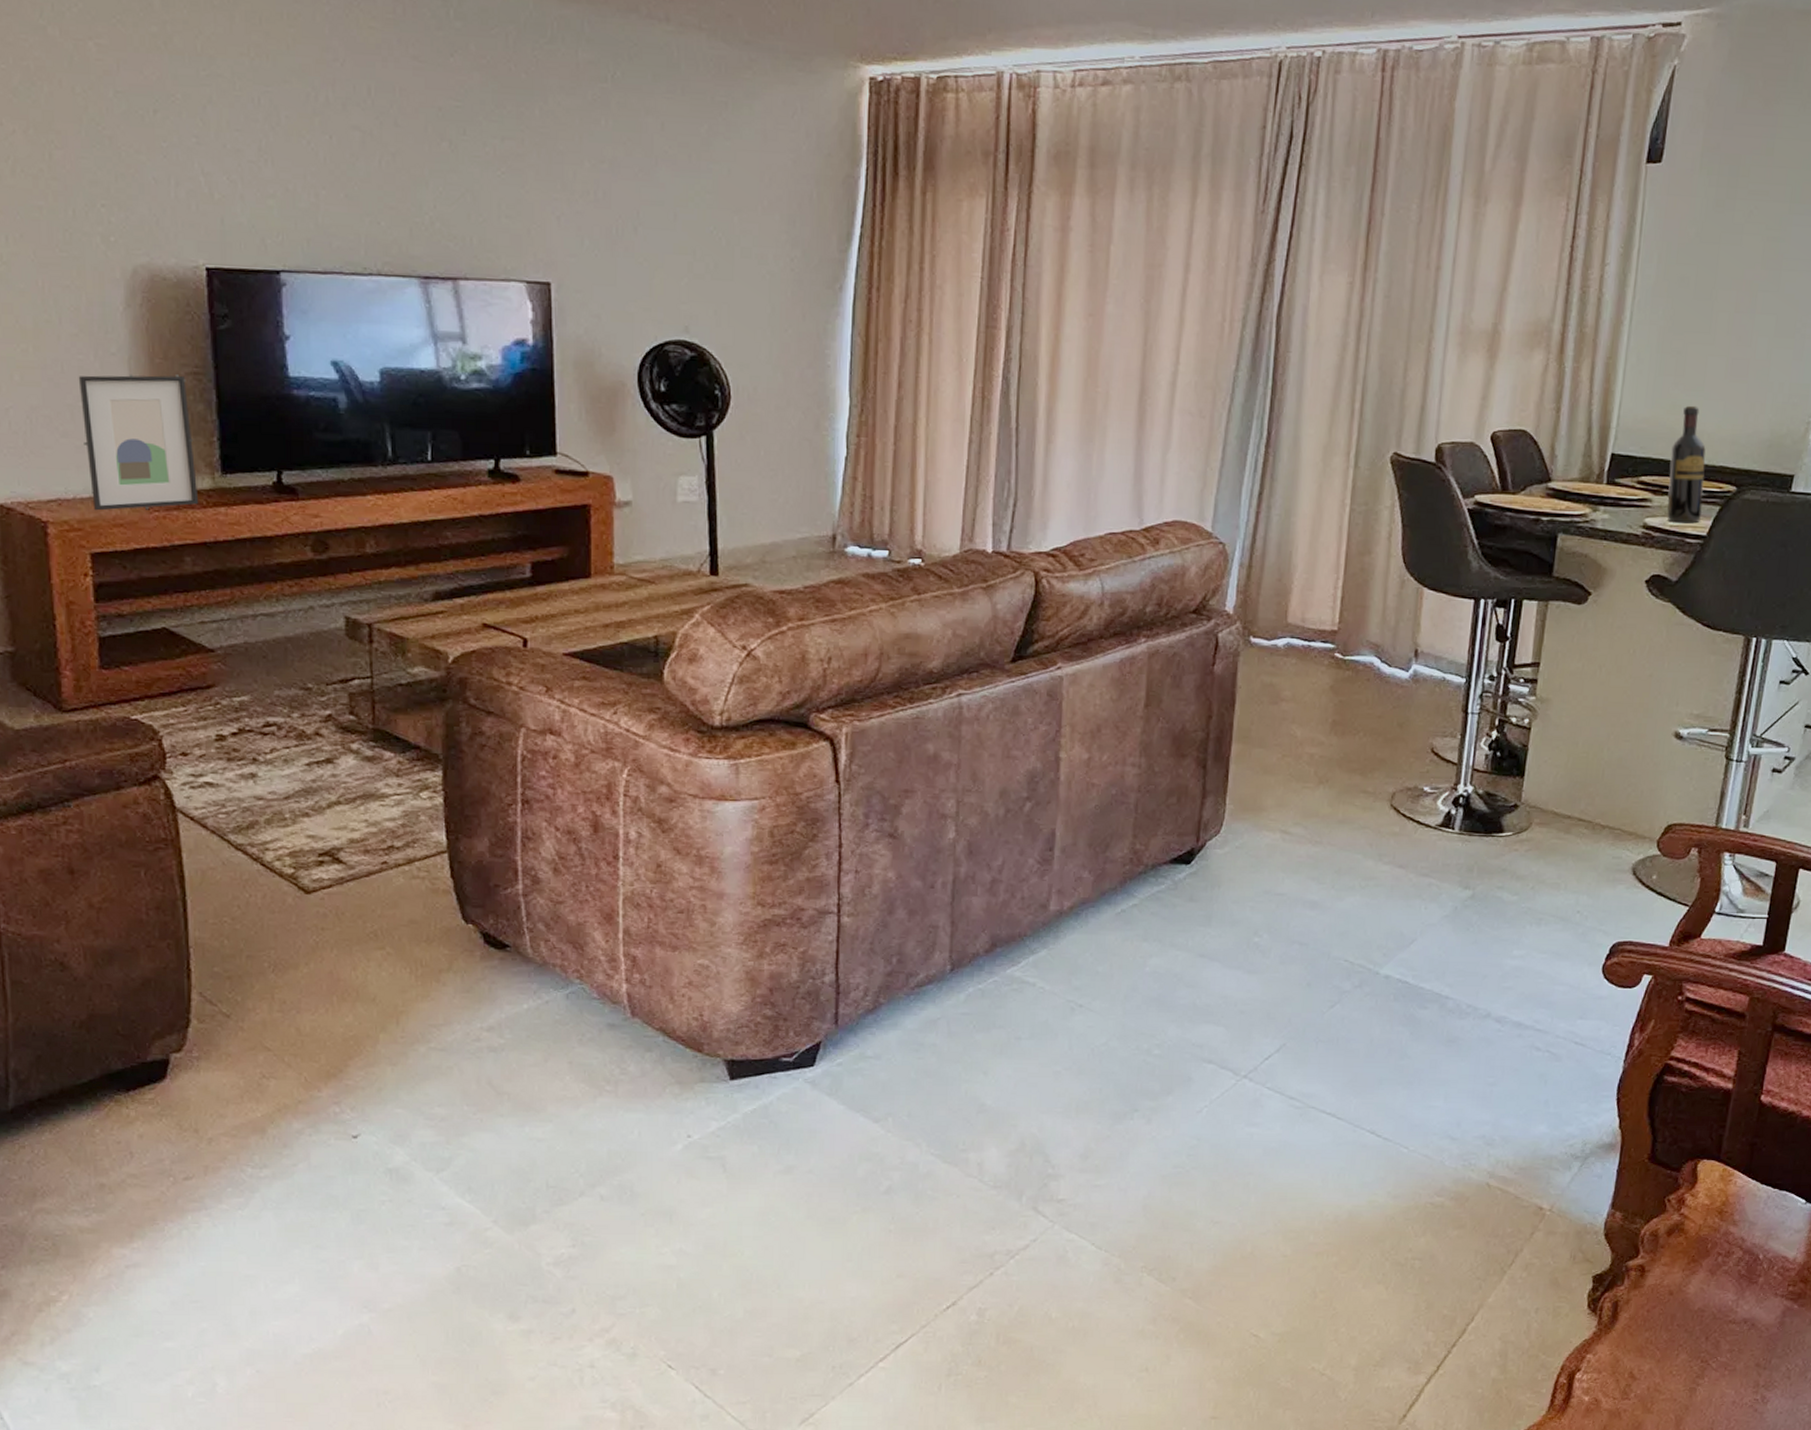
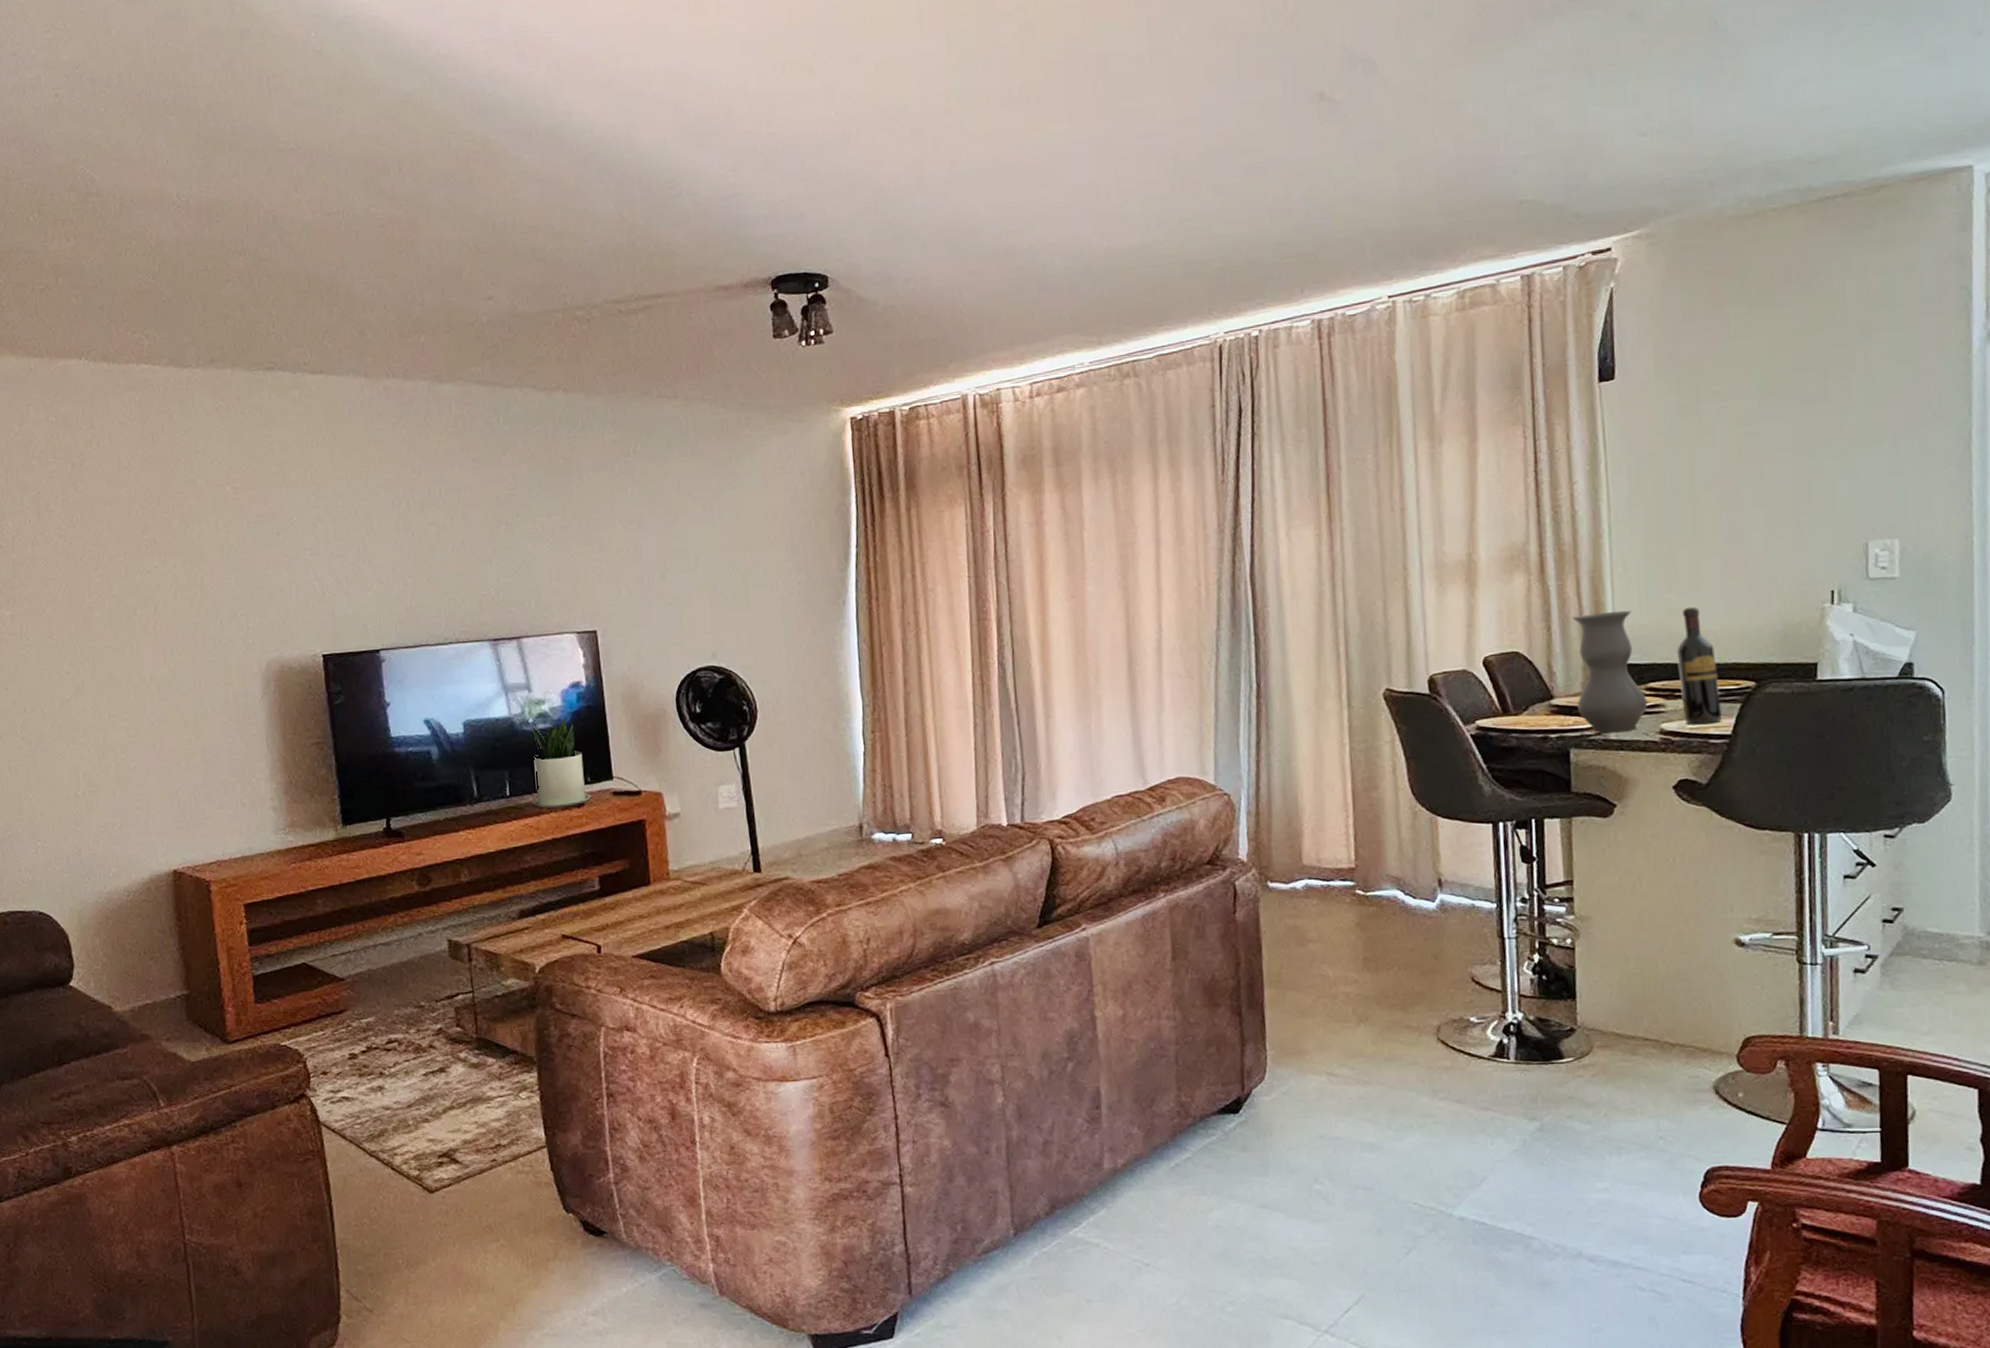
picture frame: present [78,374,199,511] -> none [229,746,326,868]
planter: none [458,379,529,482] -> present [530,718,592,809]
vase: none [1571,400,1638,522] -> present [1571,610,1647,733]

